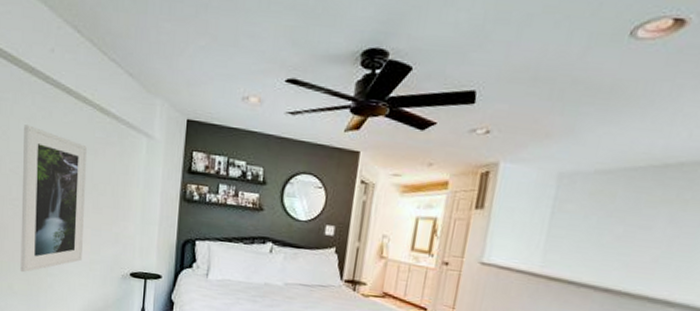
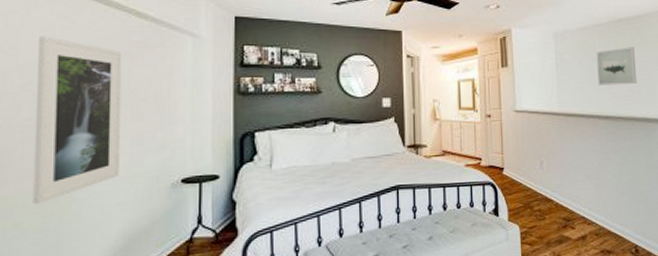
wall art: none [606,203,679,256] -> present [596,47,637,85]

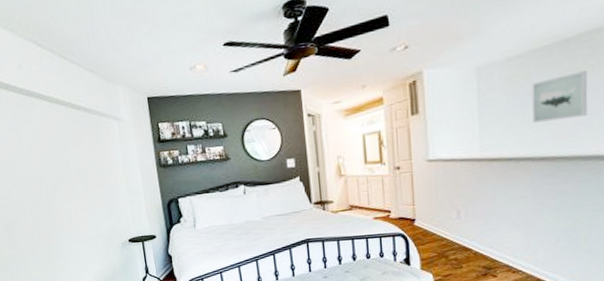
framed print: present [33,36,123,205] -> none [10,133,85,261]

